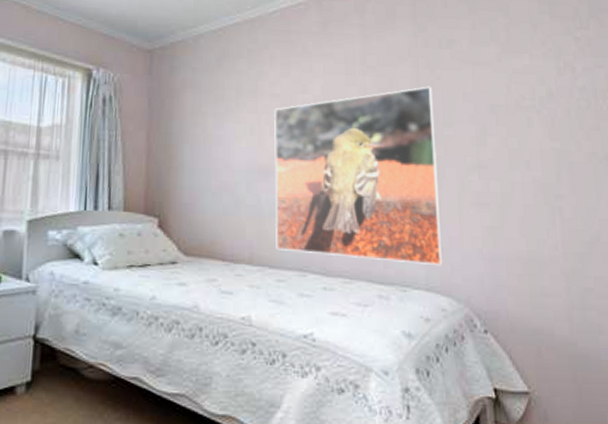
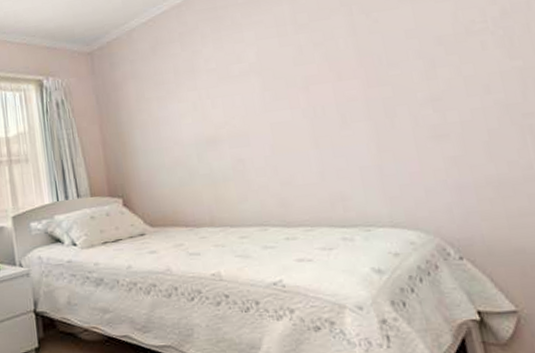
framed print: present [274,86,443,266] -> none [213,31,406,211]

